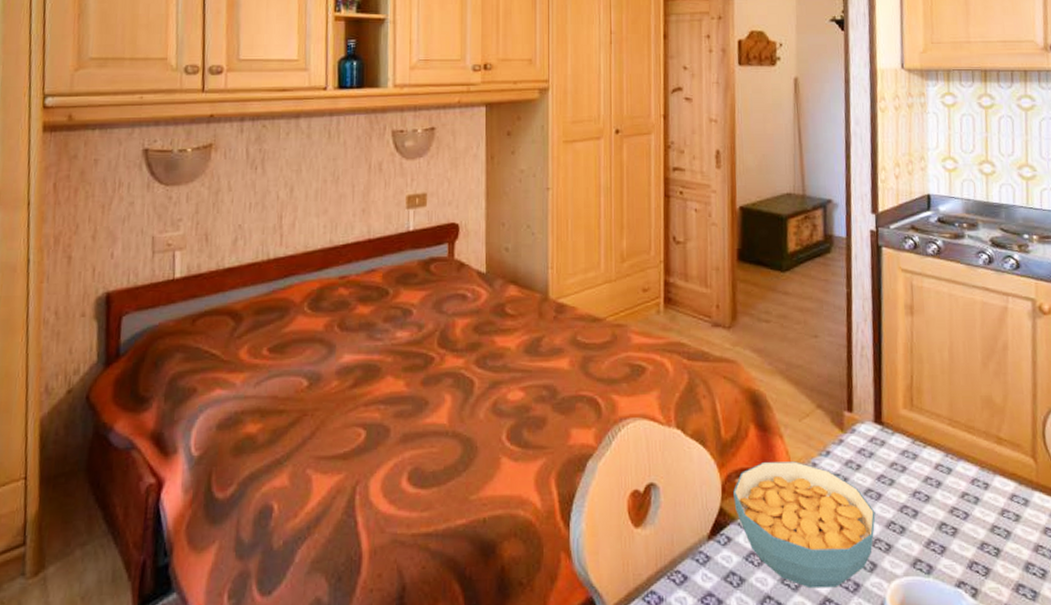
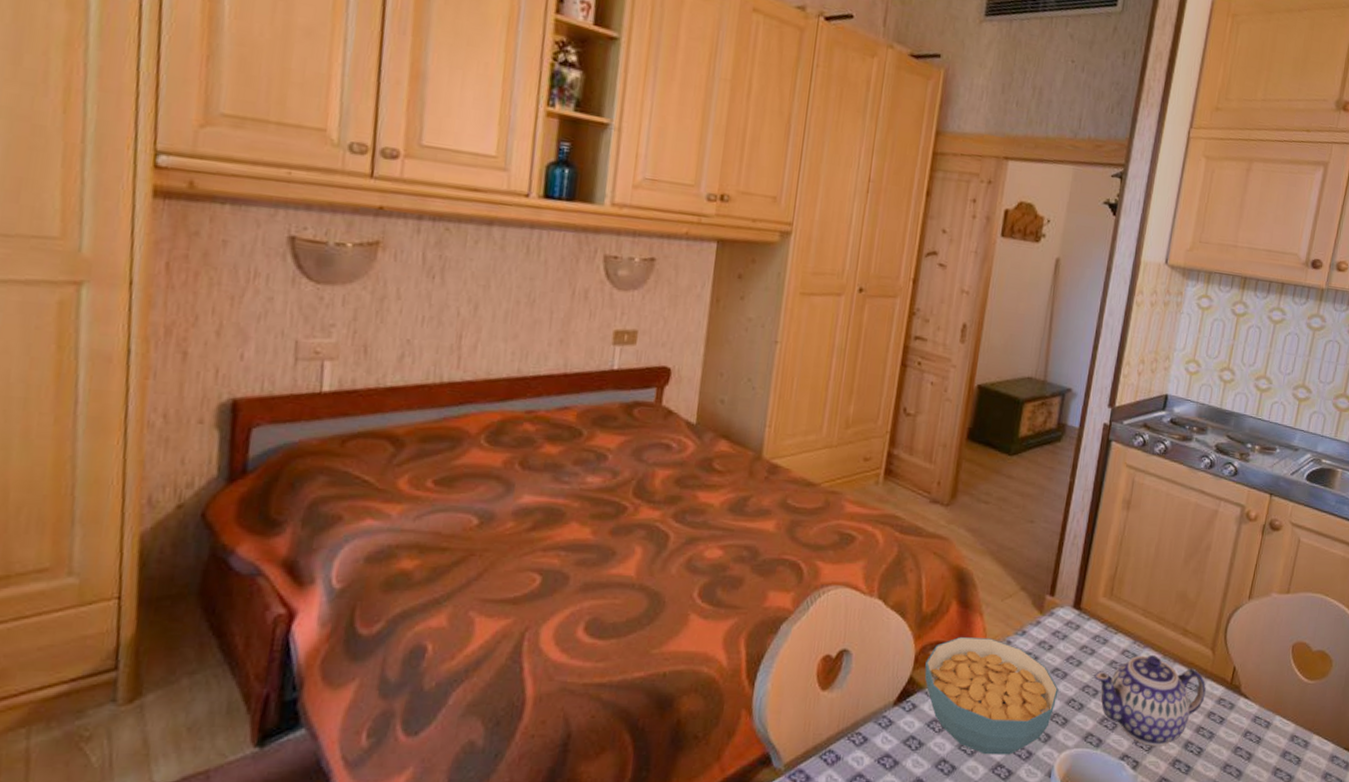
teapot: none [911,468,1037,570] -> present [1094,655,1206,746]

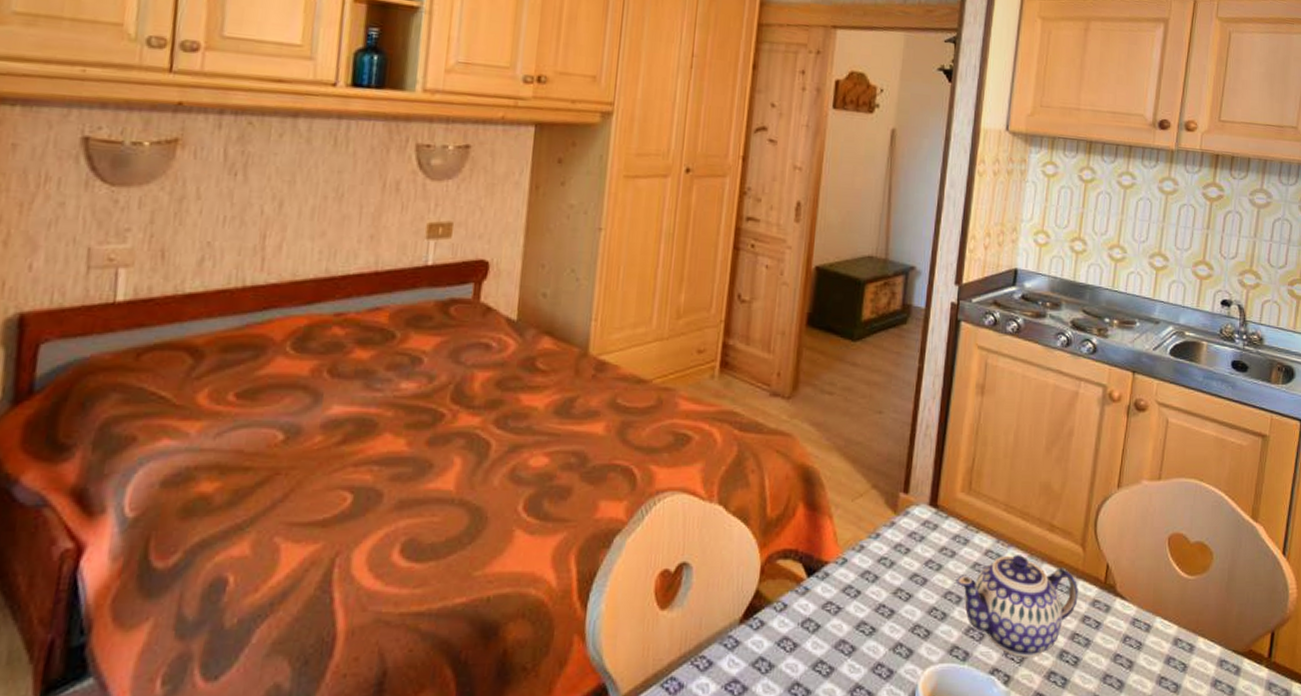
cereal bowl: present [924,636,1059,755] -> none [772,542,919,675]

